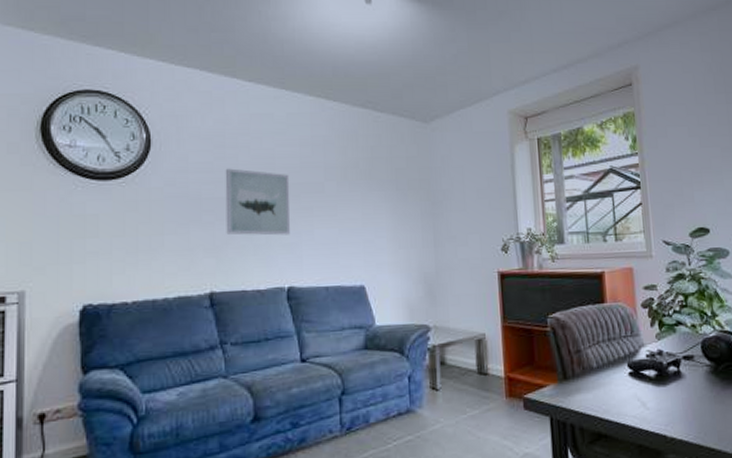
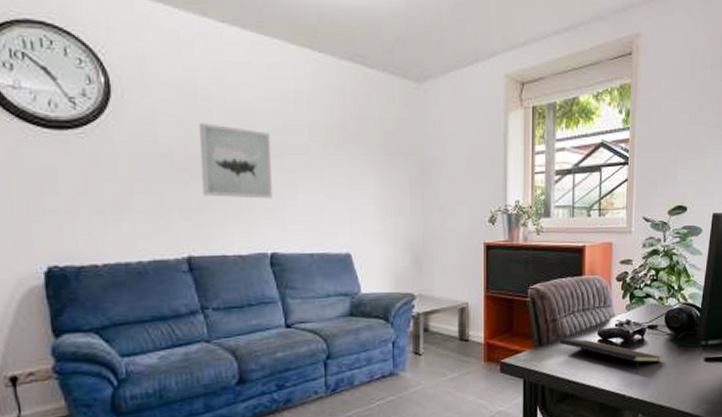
notepad: none [585,371,704,412] -> present [559,338,662,375]

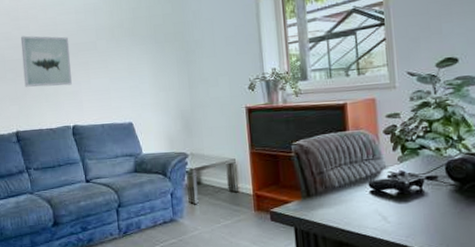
notepad: present [559,338,662,375] -> none [327,189,447,225]

